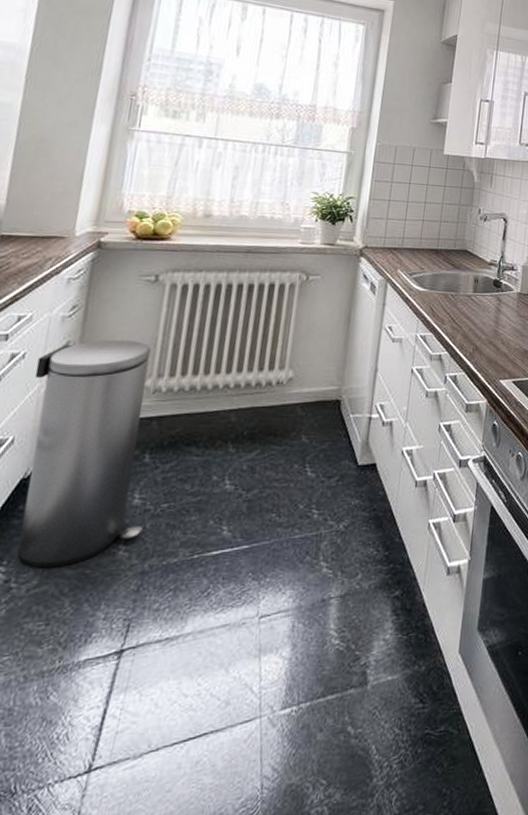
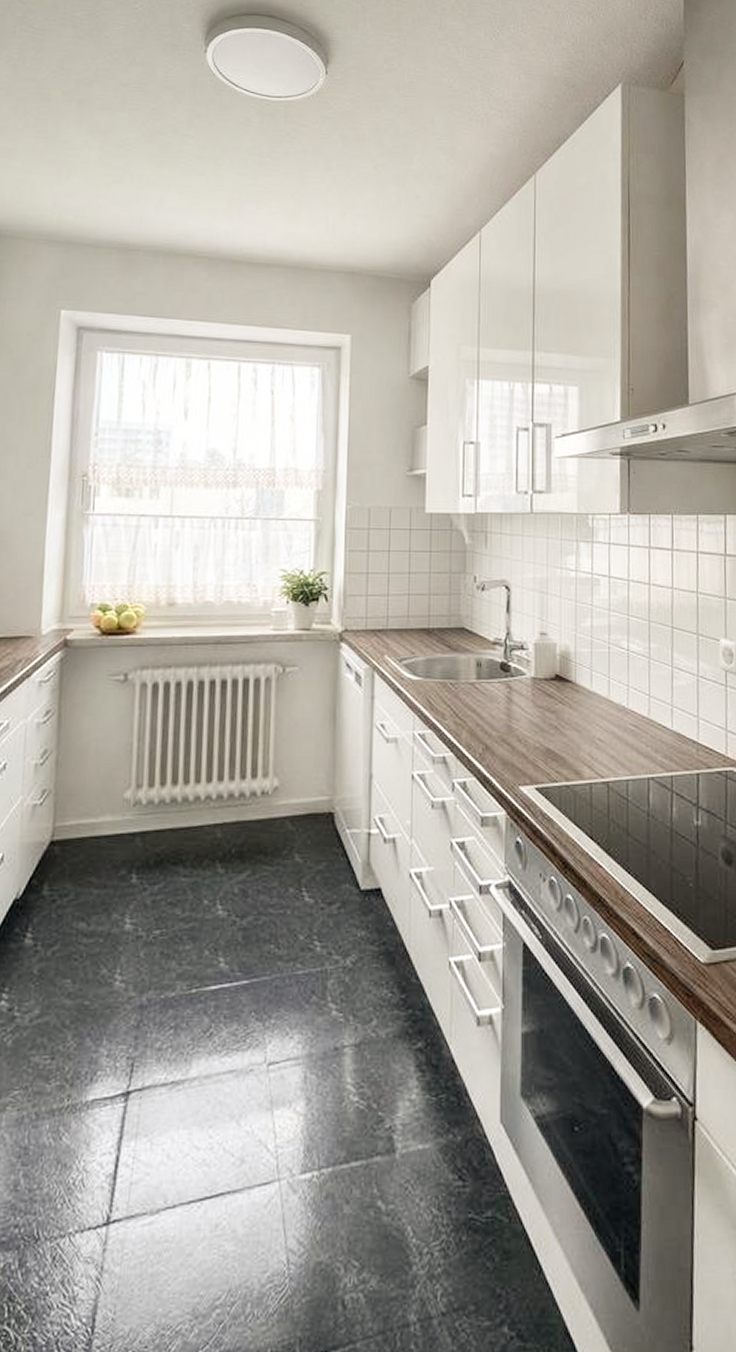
pedal bin: present [17,340,152,568] -> none [17,748,138,997]

